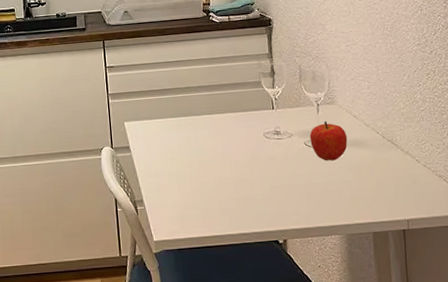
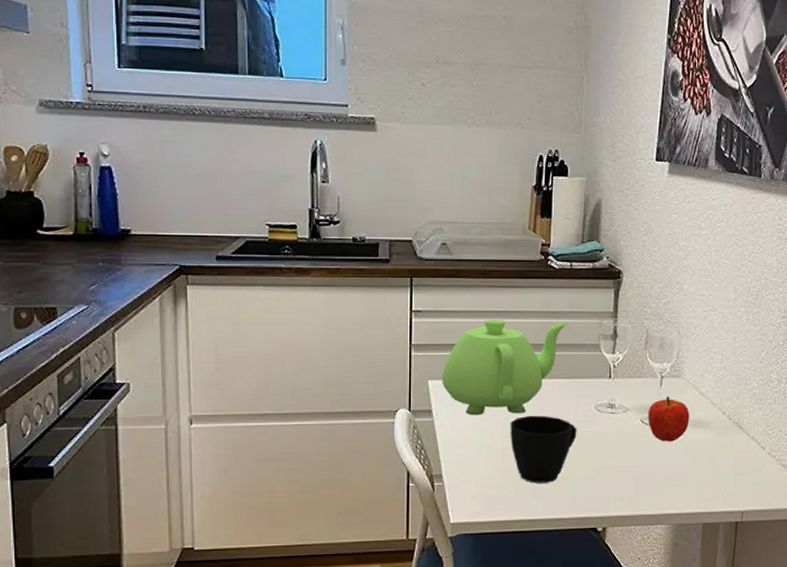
teapot: none [134,65,233,149] -> present [442,319,569,416]
cup: none [194,145,251,204] -> present [510,416,577,483]

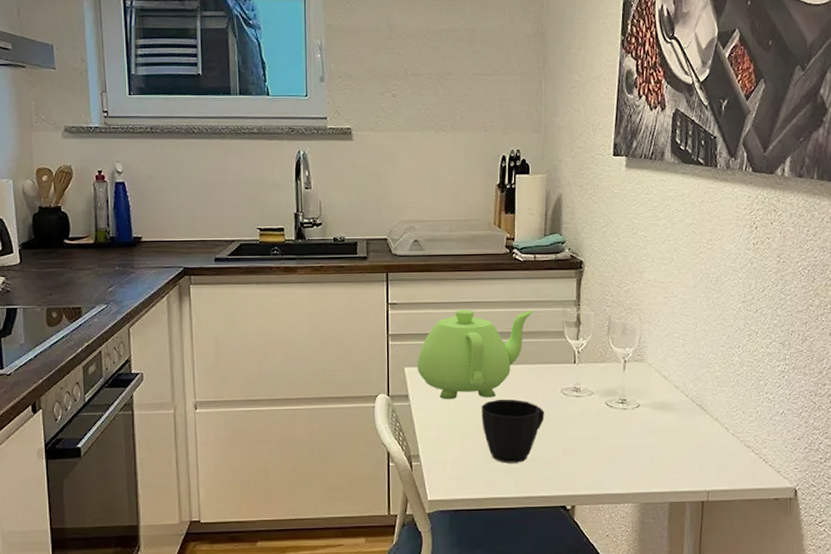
fruit: present [648,396,690,442] -> none [612,380,653,424]

